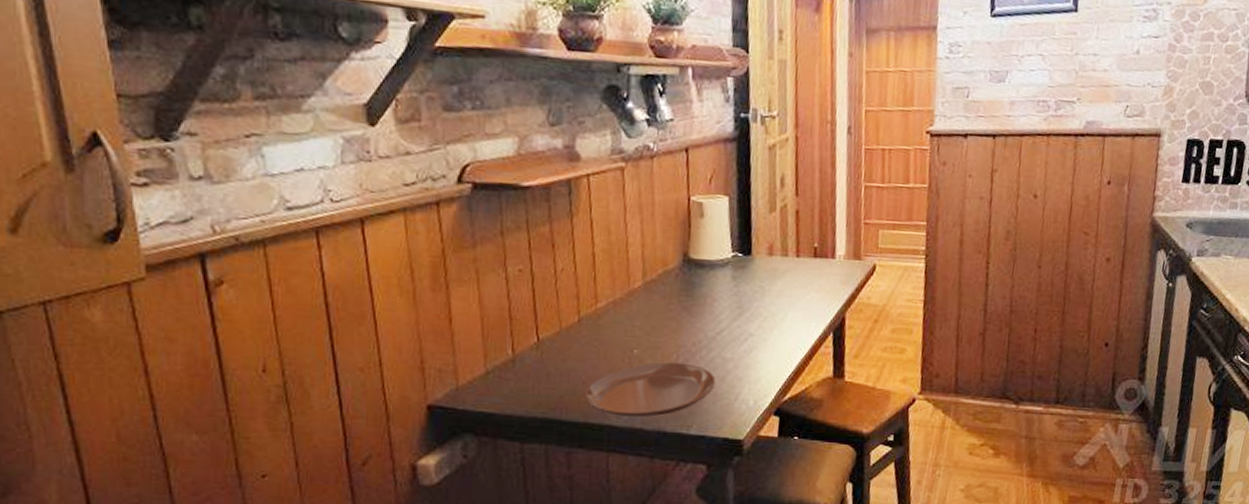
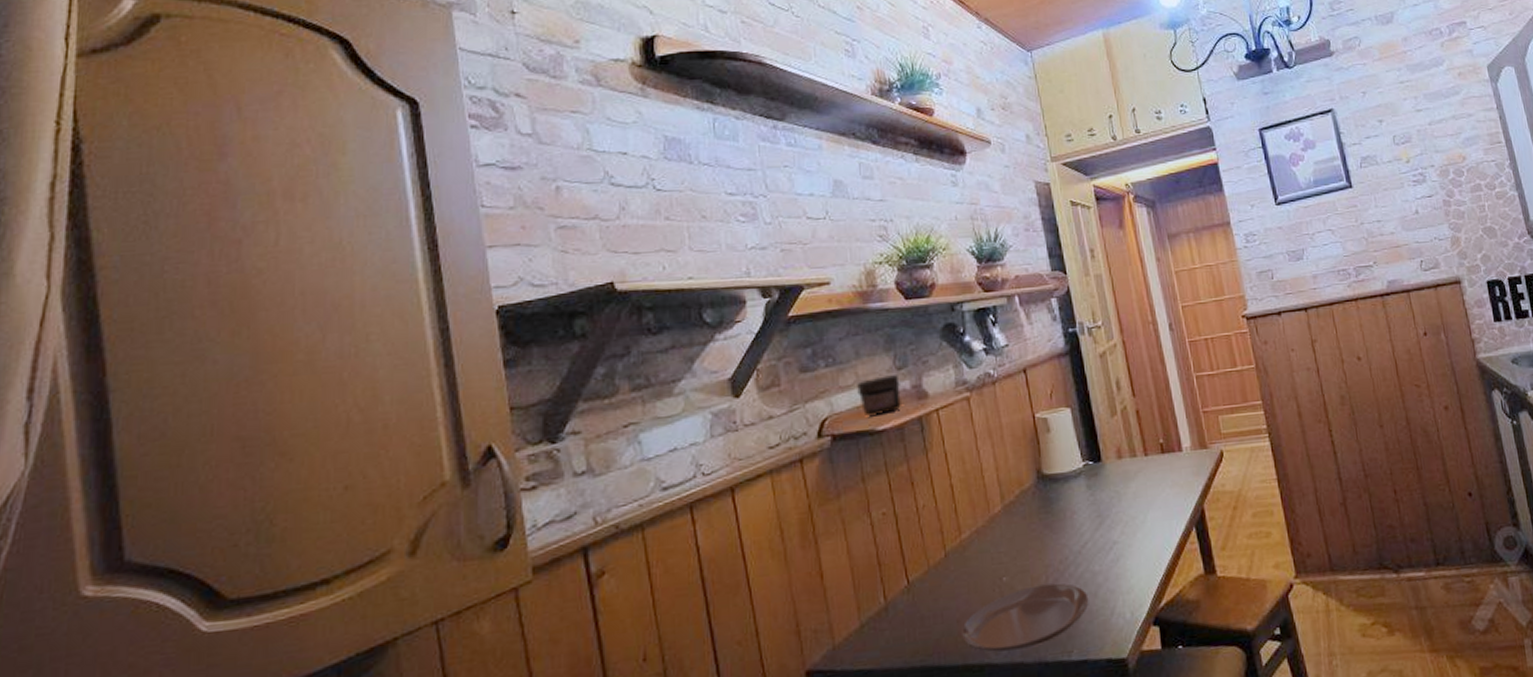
jar: none [504,129,552,170] -> present [857,374,901,416]

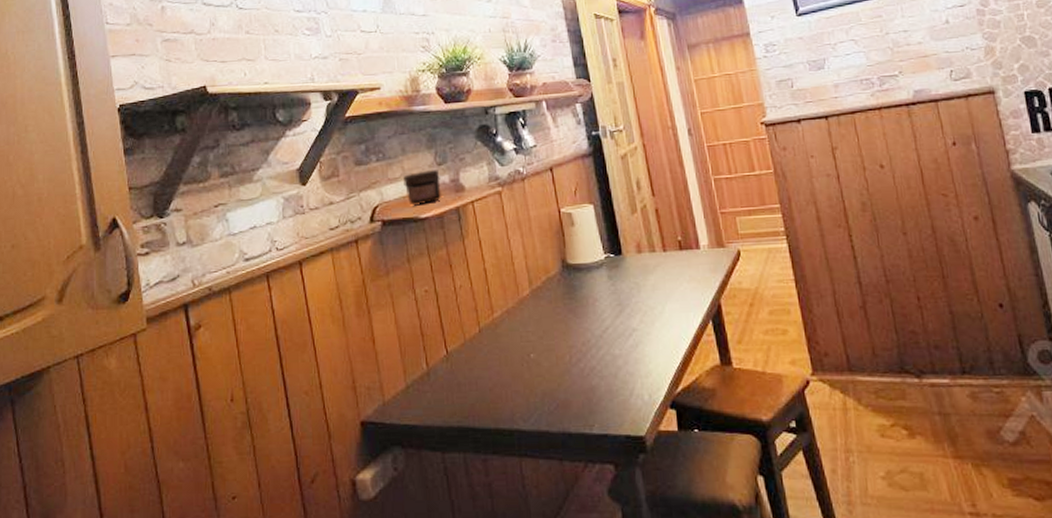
plate: present [960,583,1089,653] -> none [493,363,609,421]

